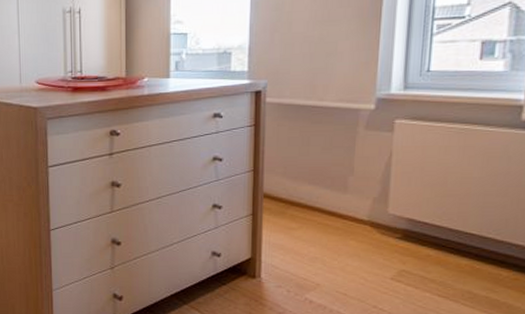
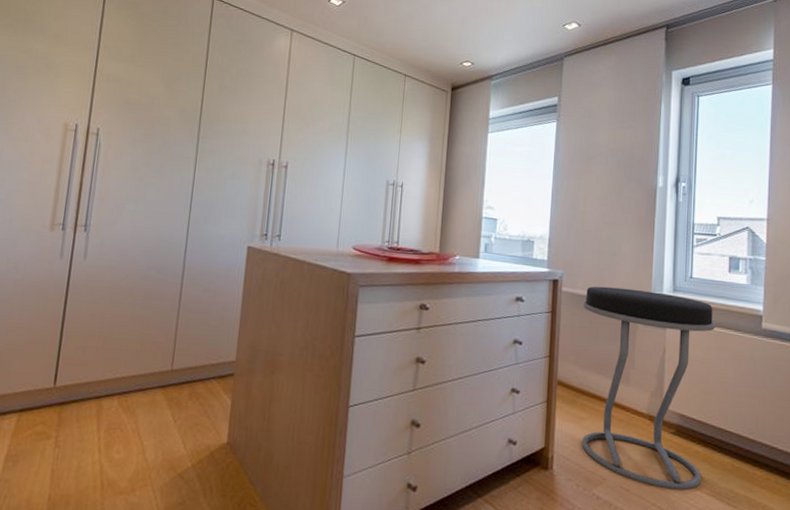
stool: none [291,91,459,293] -> present [582,286,716,490]

